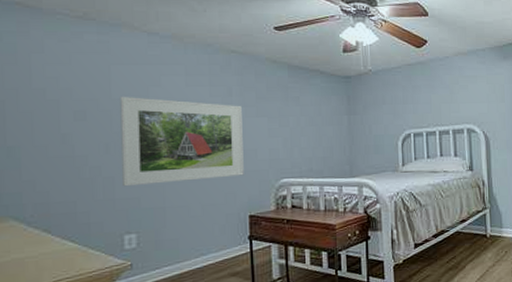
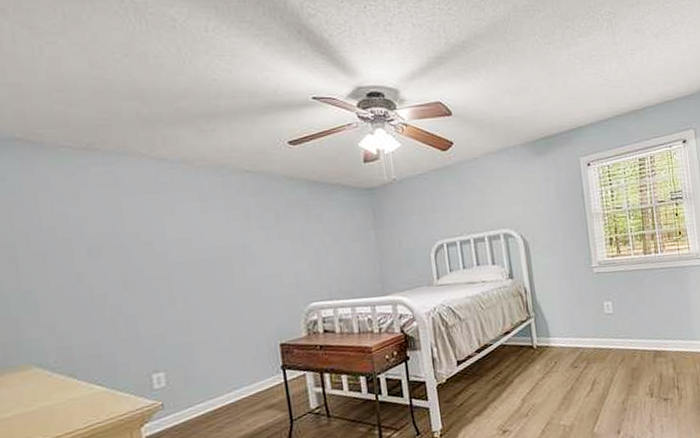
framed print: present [120,96,244,187] -> none [133,228,271,324]

